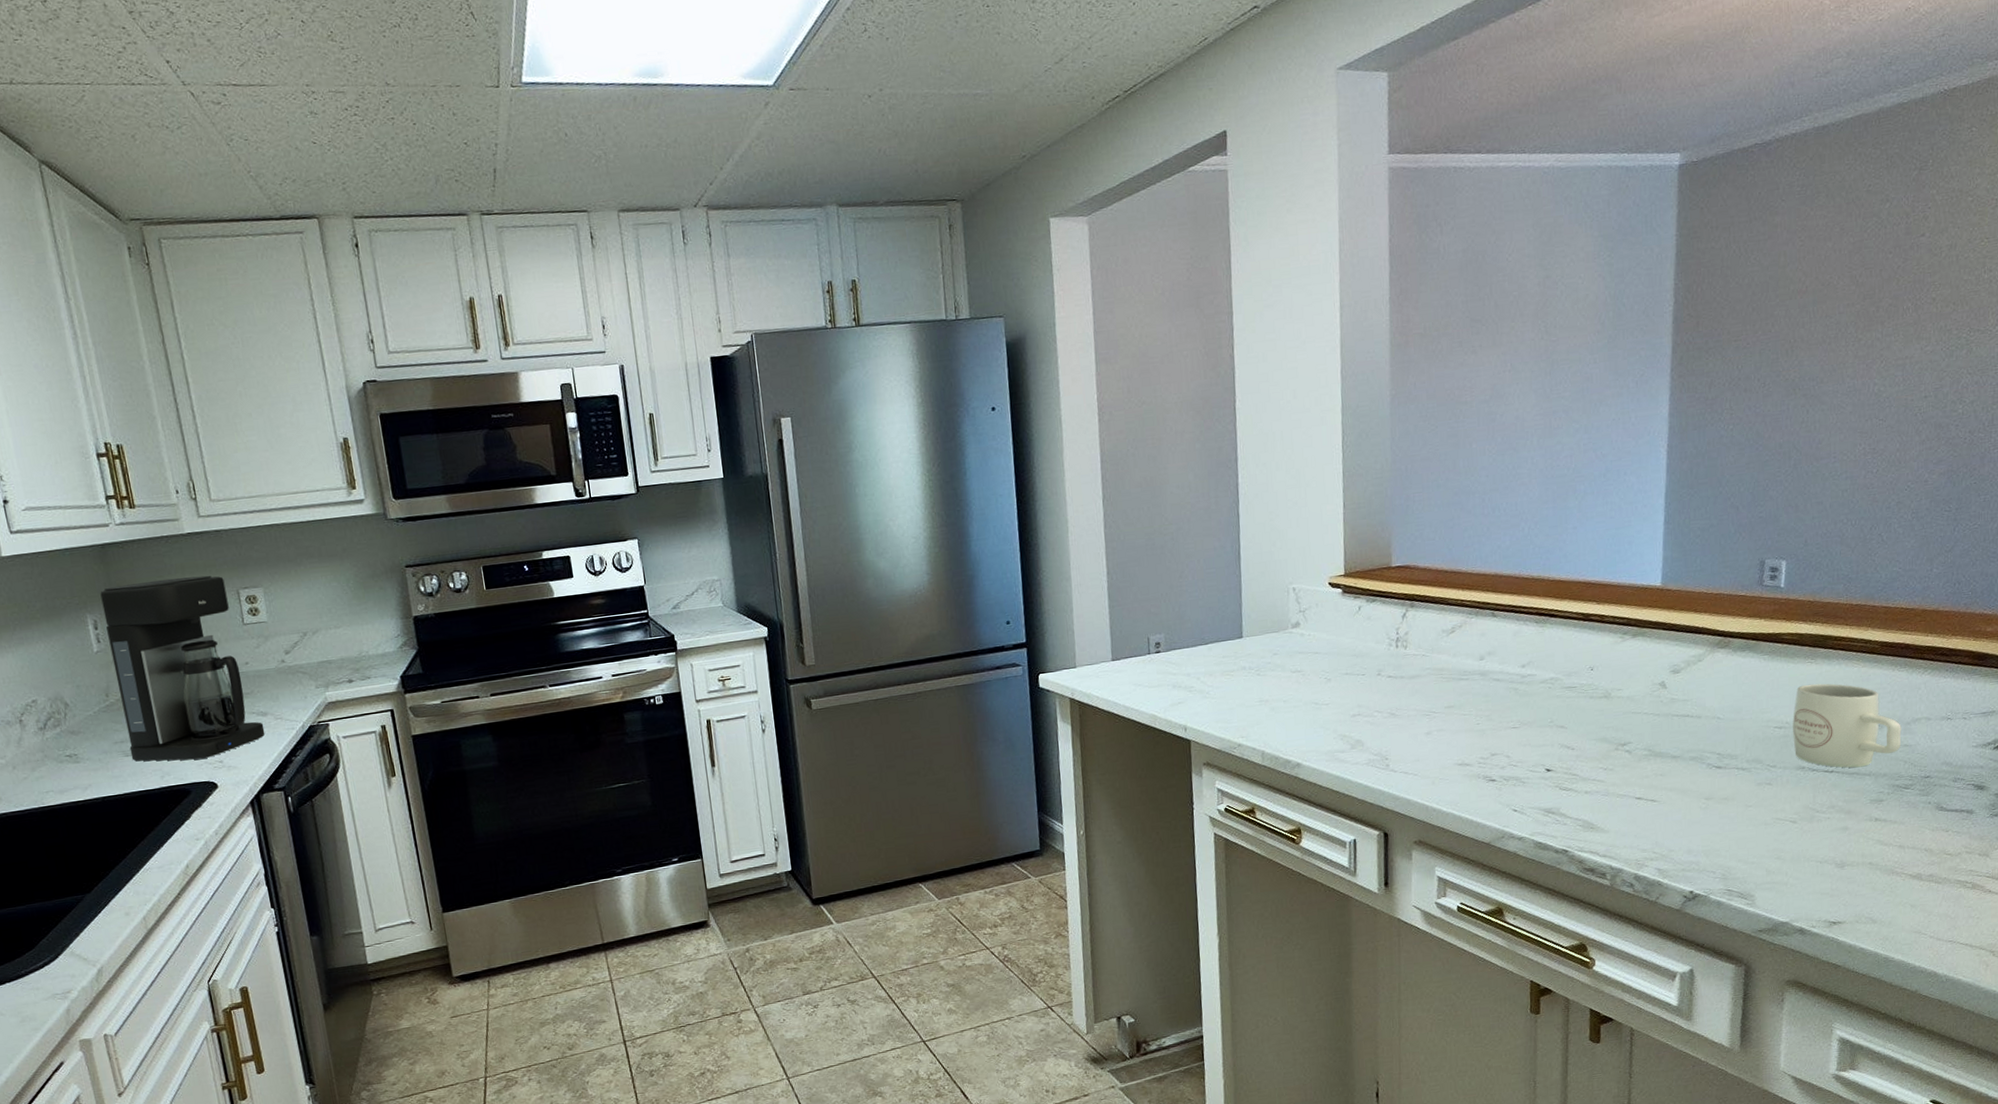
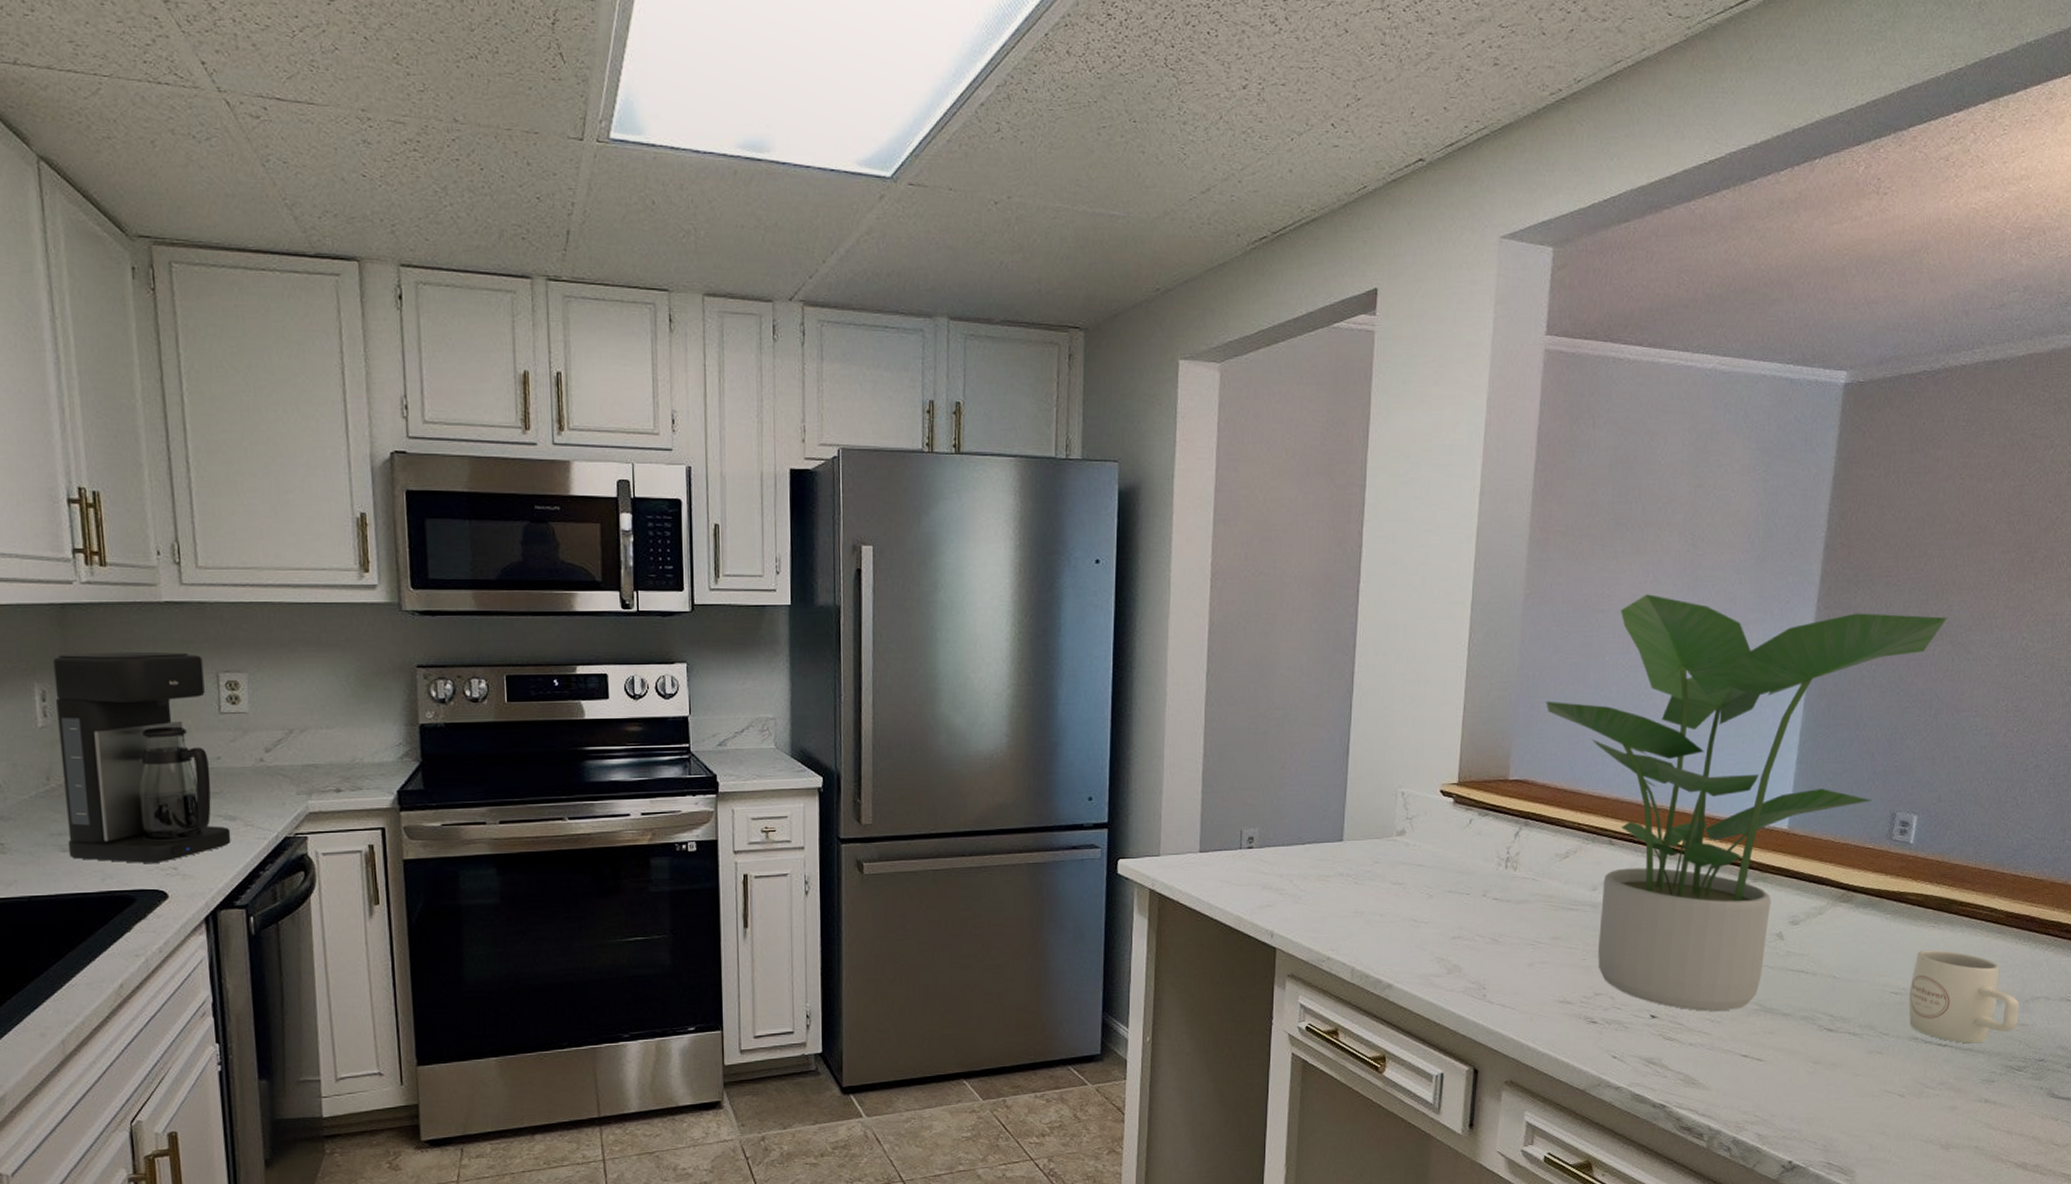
potted plant: none [1420,372,1799,761] -> present [1546,594,1947,1011]

